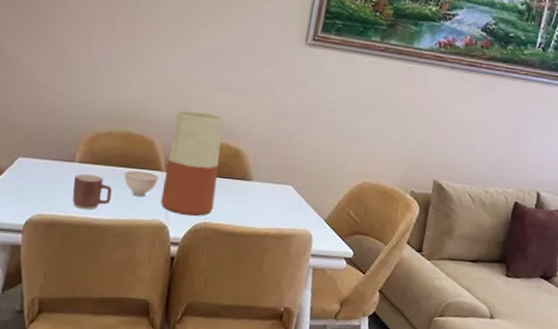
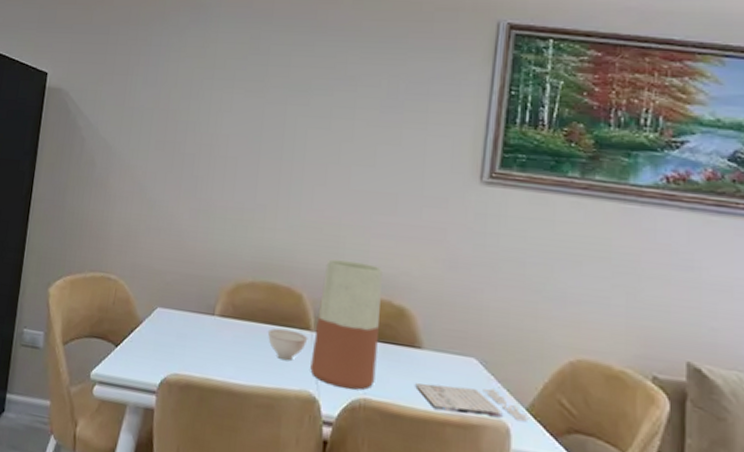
mug: present [72,174,112,210] -> none [210,329,254,373]
magazine: none [245,207,325,230] -> present [415,383,527,422]

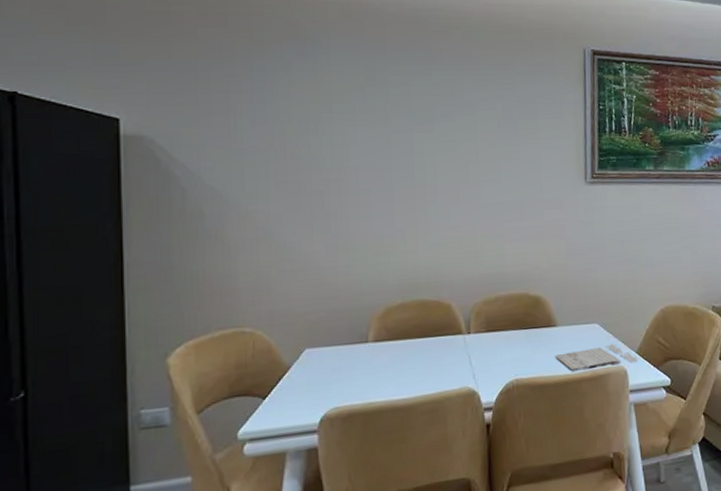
bowl: present [267,328,308,361] -> none [423,337,462,367]
vase: present [310,259,384,390] -> none [466,265,523,376]

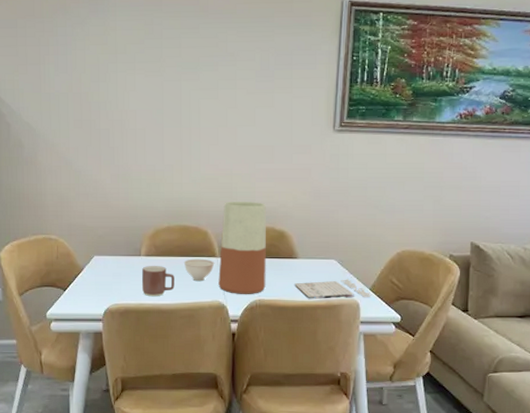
mug: none [369,352,413,393] -> present [141,266,175,297]
bowl: none [423,337,462,367] -> present [183,258,215,282]
vase: none [466,265,523,376] -> present [218,201,267,294]

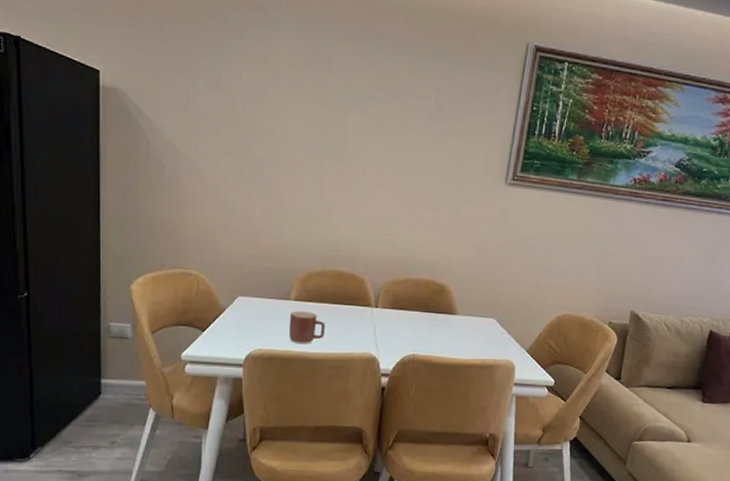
bowl: present [183,258,215,282] -> none [336,306,369,332]
vase: present [218,201,267,294] -> none [371,249,429,349]
magazine: present [294,279,370,300] -> none [450,339,527,360]

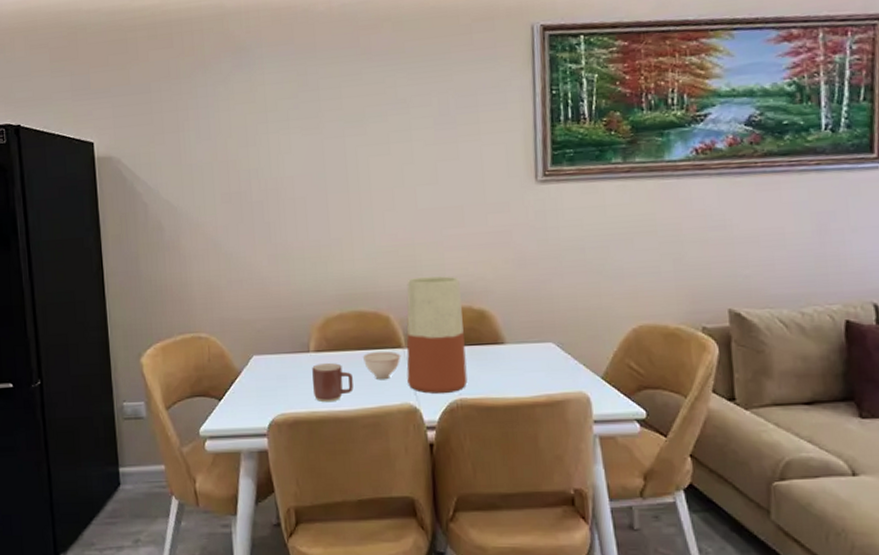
bowl: none [336,306,369,332] -> present [362,350,401,380]
vase: none [371,249,429,349] -> present [406,276,468,394]

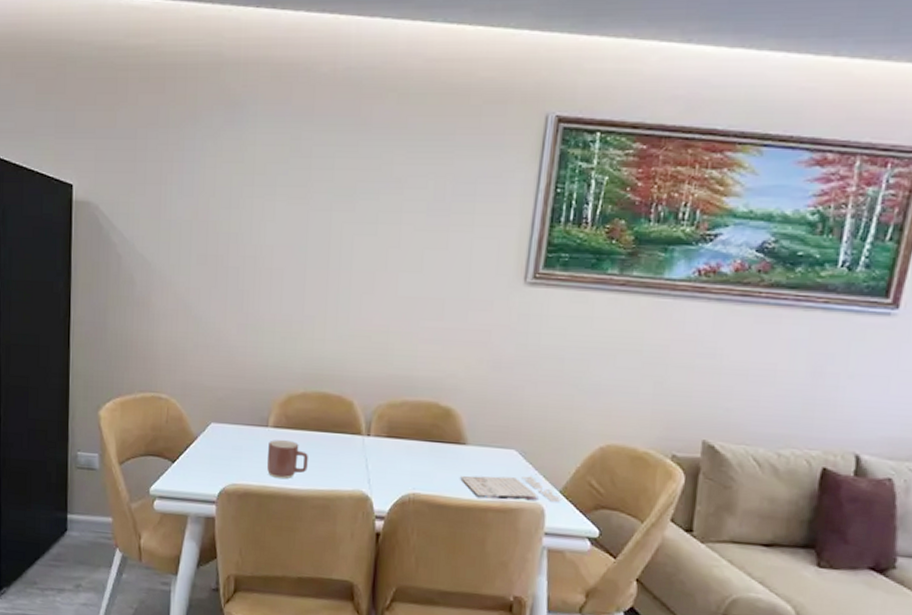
bowl: present [362,350,401,380] -> none [320,434,360,465]
vase: present [406,276,468,394] -> none [362,365,431,486]
magazine: none [504,366,603,396] -> present [460,475,560,503]

